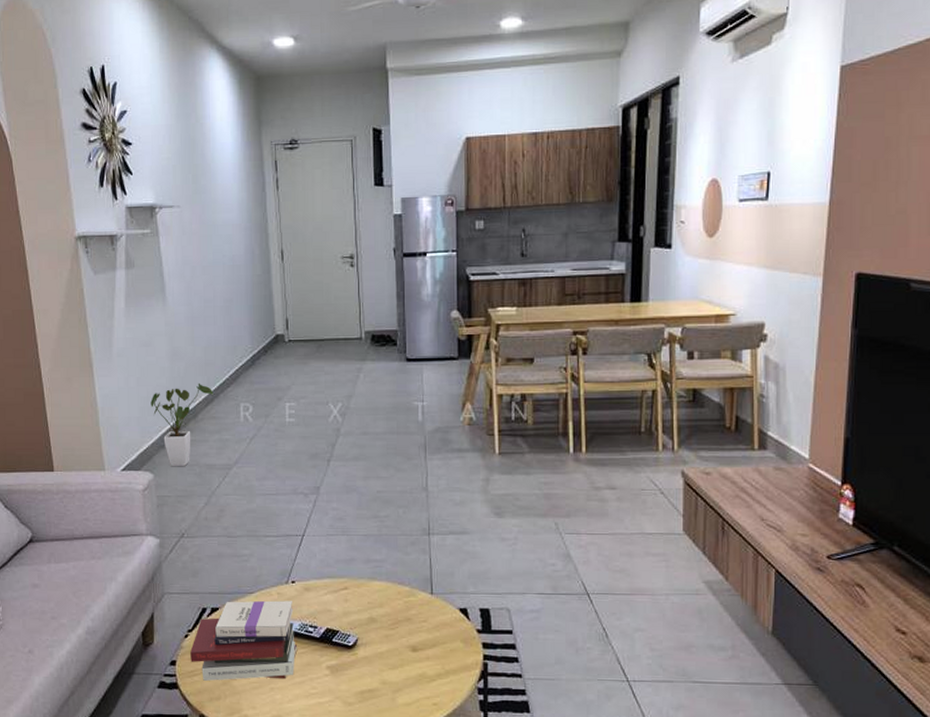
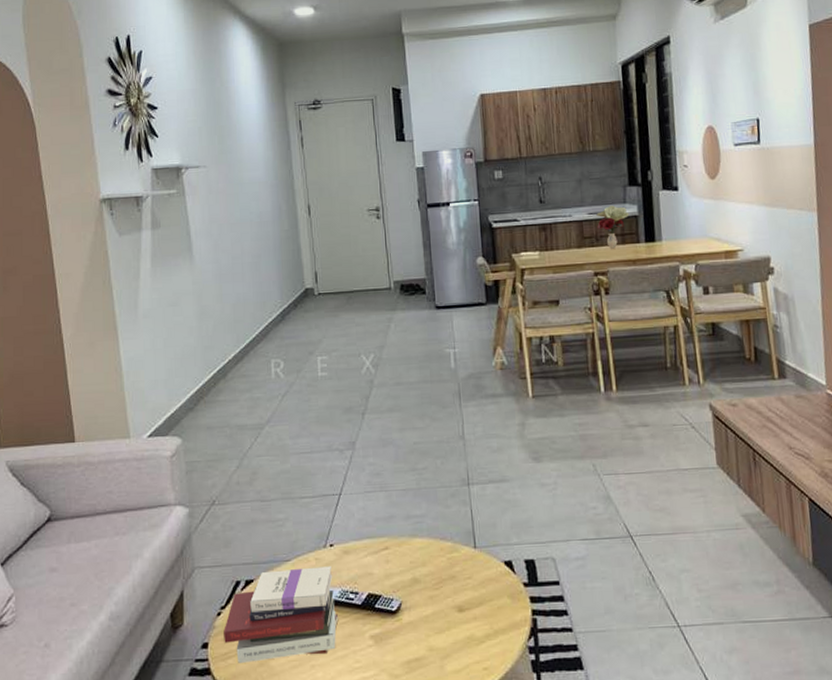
house plant: present [150,382,214,467] -> none [178,340,244,430]
flower bouquet: none [580,262,616,309] -> present [596,206,630,250]

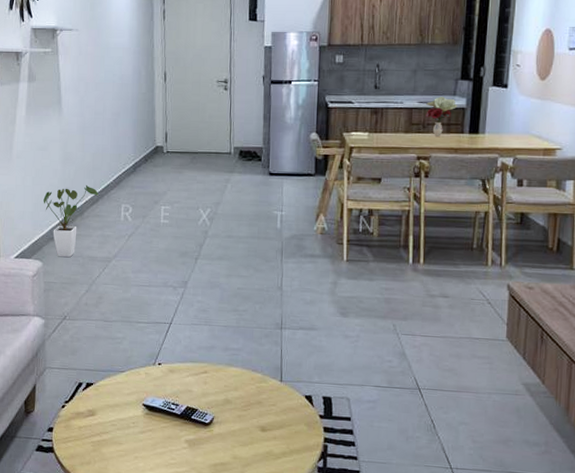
house plant: none [178,340,244,430] -> present [43,184,99,258]
books: present [224,566,339,663] -> none [66,378,161,449]

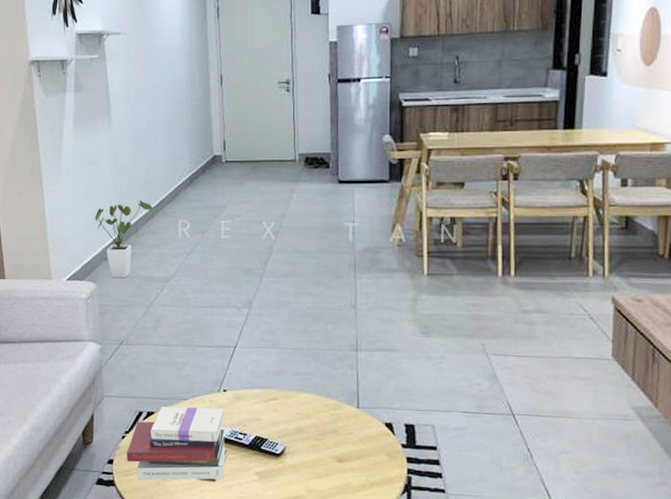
books: none [66,378,161,449] -> present [127,406,228,482]
flower bouquet: present [425,97,458,138] -> none [513,89,550,135]

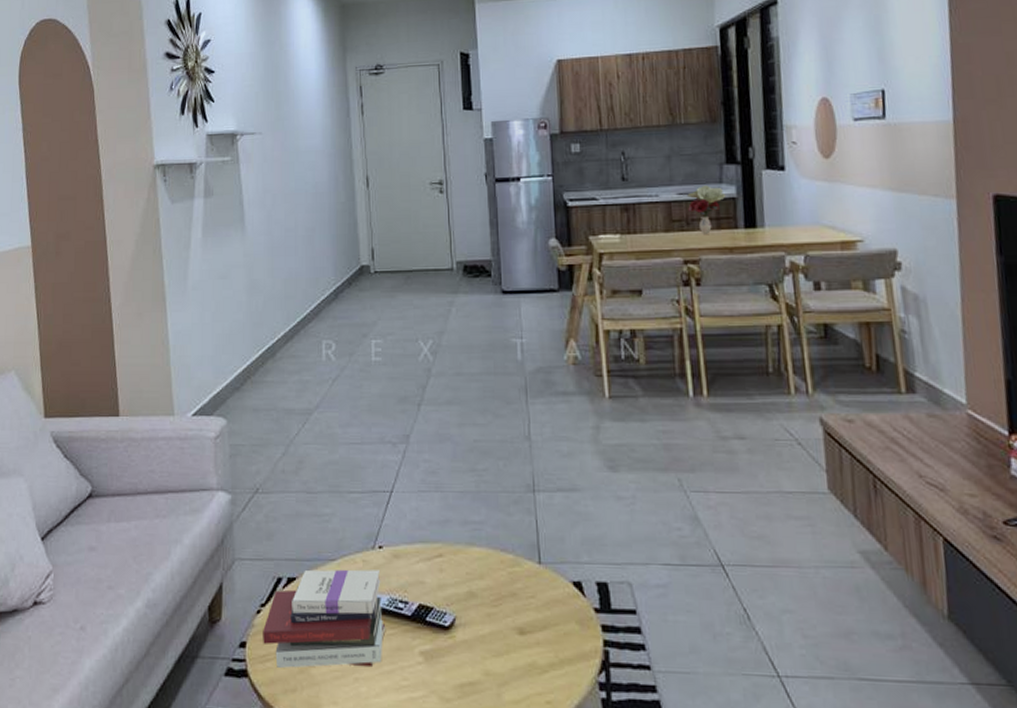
house plant: present [95,199,154,279] -> none [226,318,294,412]
flower bouquet: none [513,89,550,135] -> present [687,186,726,236]

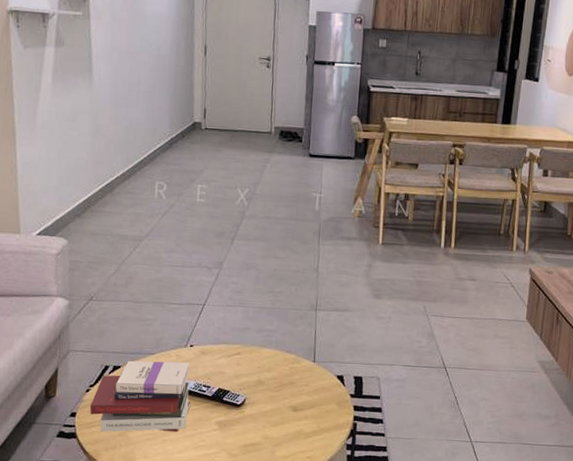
flower bouquet: present [687,186,726,236] -> none [462,87,492,126]

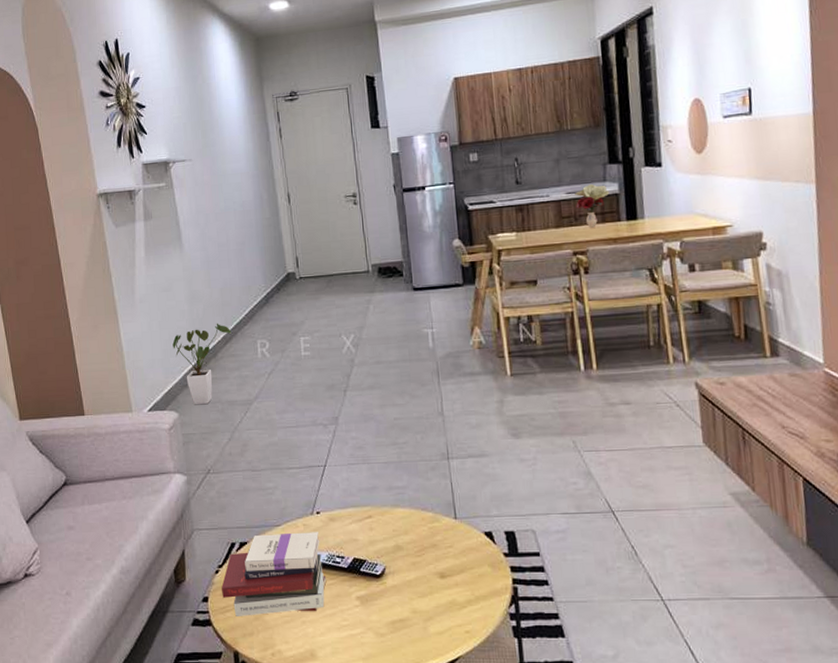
house plant: none [70,159,131,236] -> present [172,323,232,405]
flower bouquet: none [462,87,492,126] -> present [575,184,610,229]

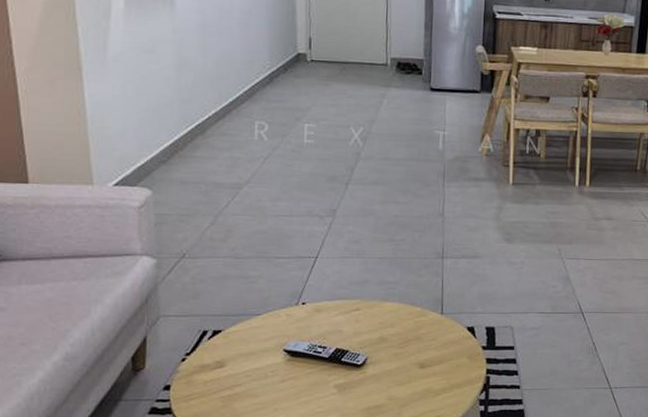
house plant: present [172,323,232,405] -> none [151,96,226,185]
books: present [221,532,327,616] -> none [187,322,305,404]

